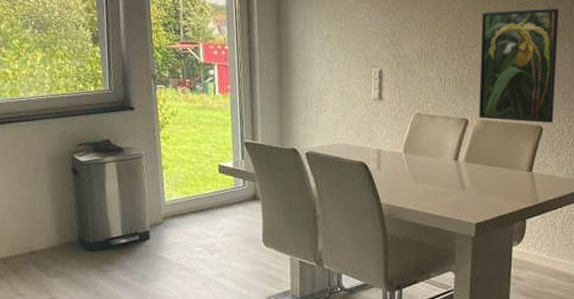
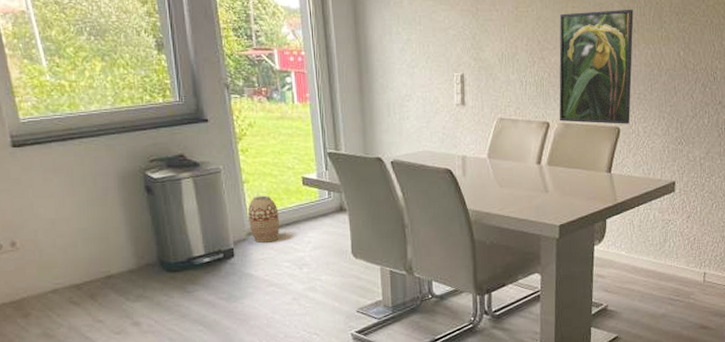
vase: none [165,181,194,227] -> present [248,195,279,243]

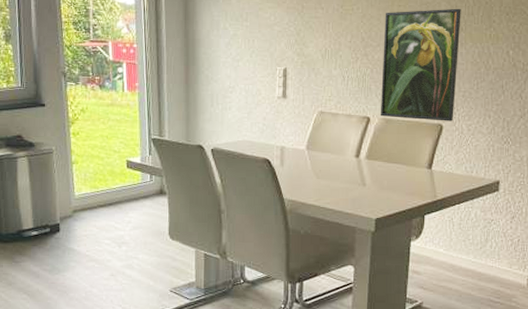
vase: present [248,195,279,243] -> none [75,176,103,220]

